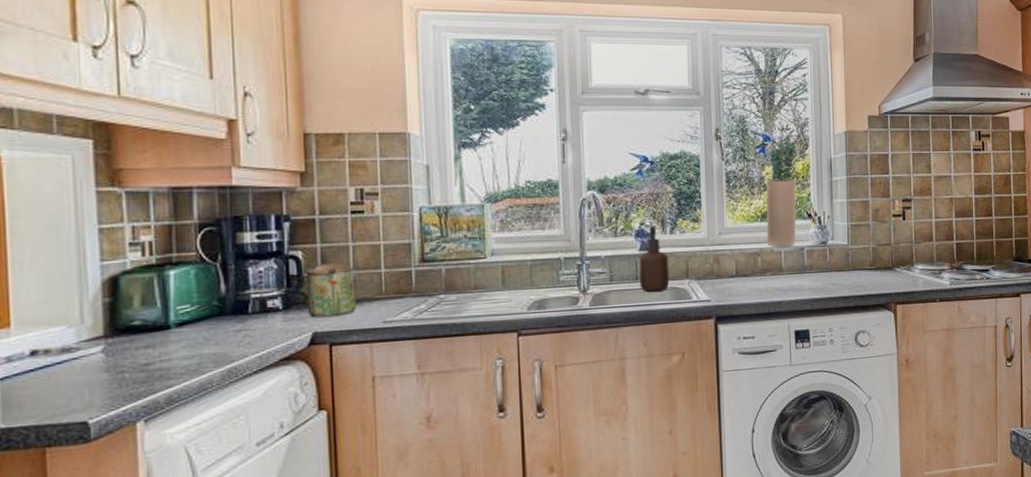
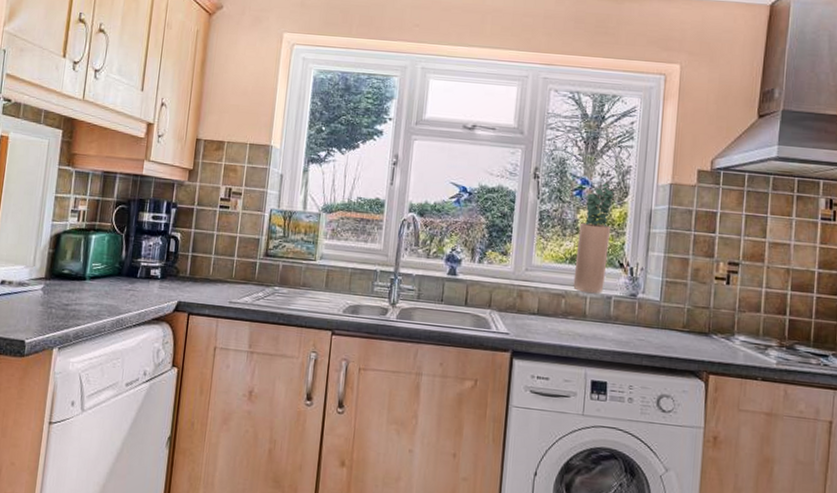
canister: present [305,263,356,318] -> none [177,246,214,291]
soap dispenser: present [638,226,670,292] -> none [443,252,474,316]

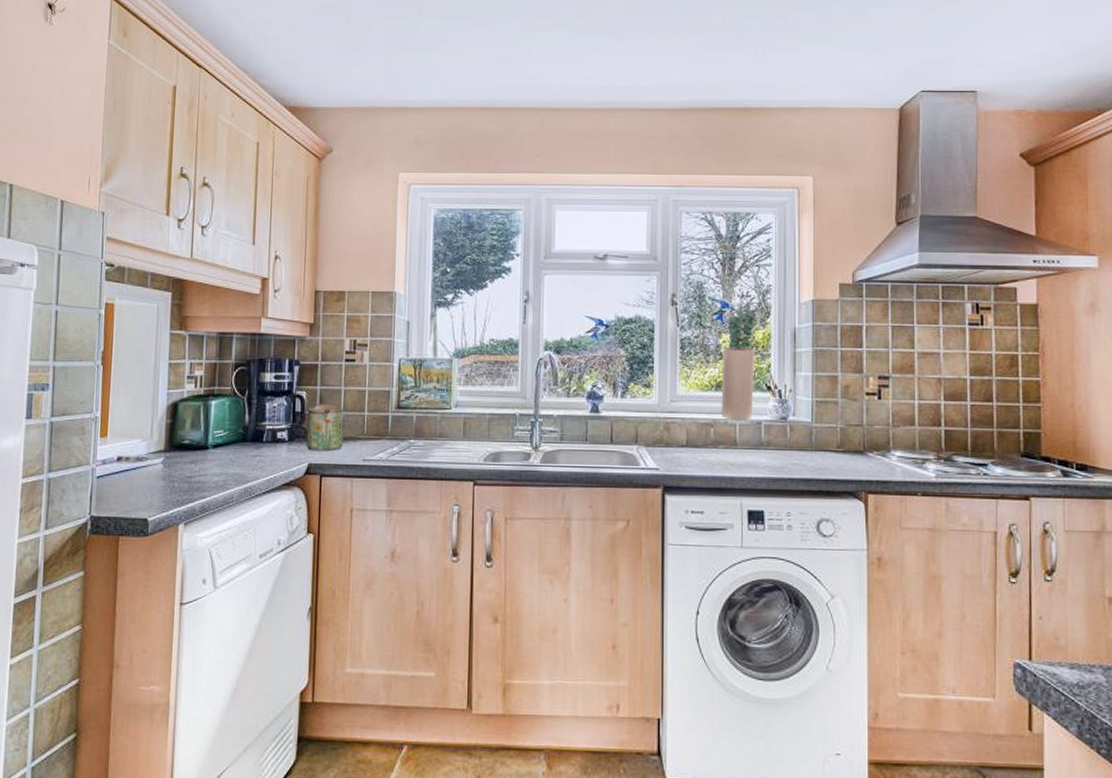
canister: none [177,246,214,291] -> present [306,404,344,452]

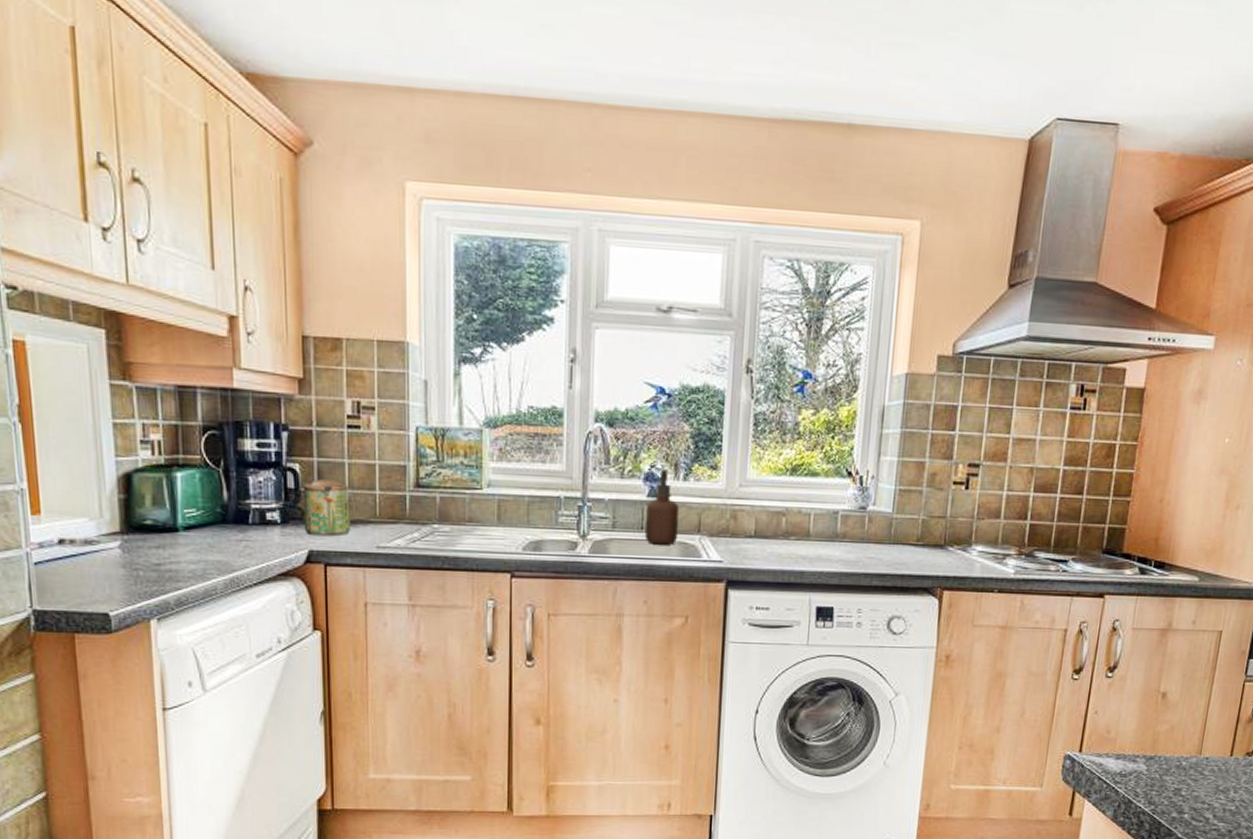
soap dispenser: none [588,388,619,455] -> present [644,469,680,545]
vase: present [721,301,756,420] -> none [795,372,842,509]

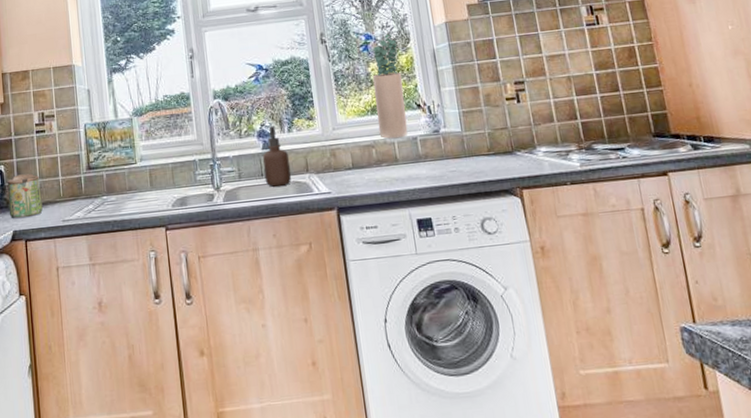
vase: none [795,372,842,509] -> present [372,31,408,139]

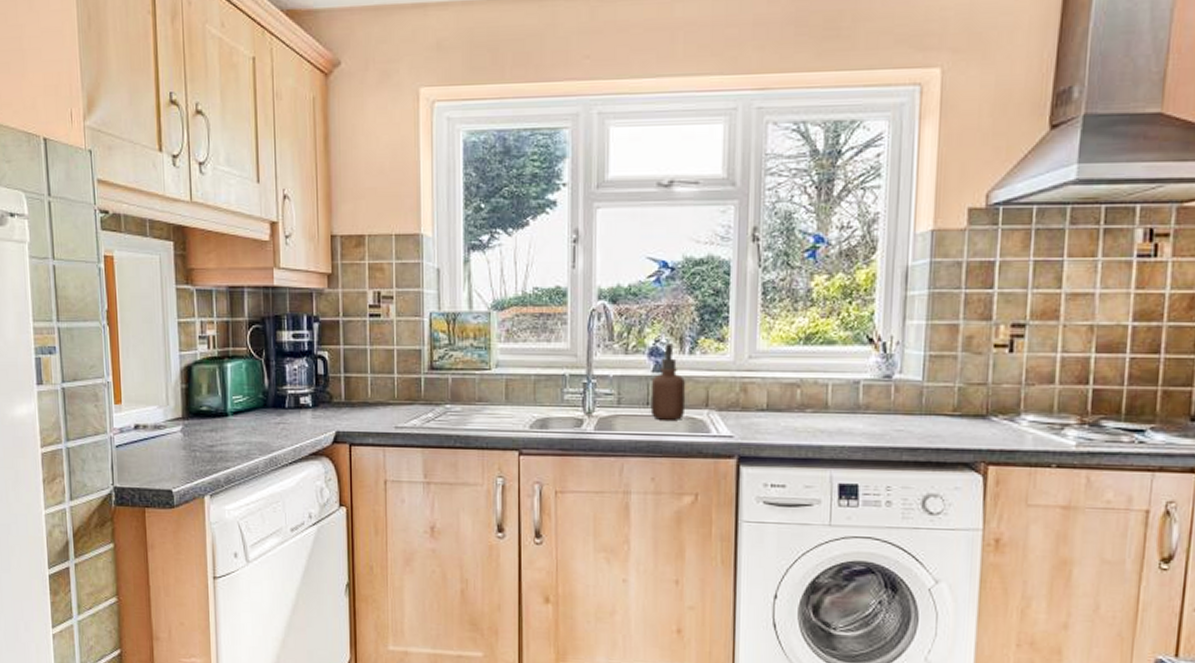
canister: present [7,173,43,219] -> none [331,365,372,418]
vase: present [372,31,408,139] -> none [810,234,858,379]

